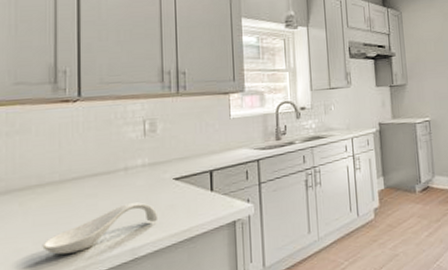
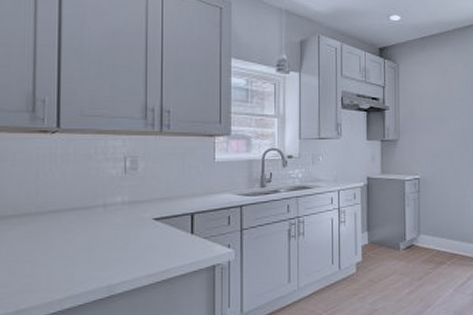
spoon rest: present [42,202,159,255] -> none [17,240,137,287]

